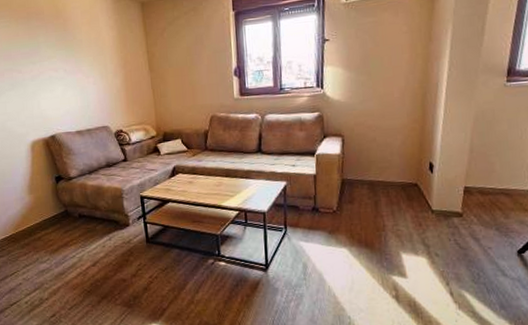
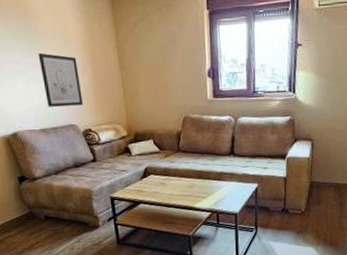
wall art: none [75,59,115,110] -> present [38,52,83,107]

